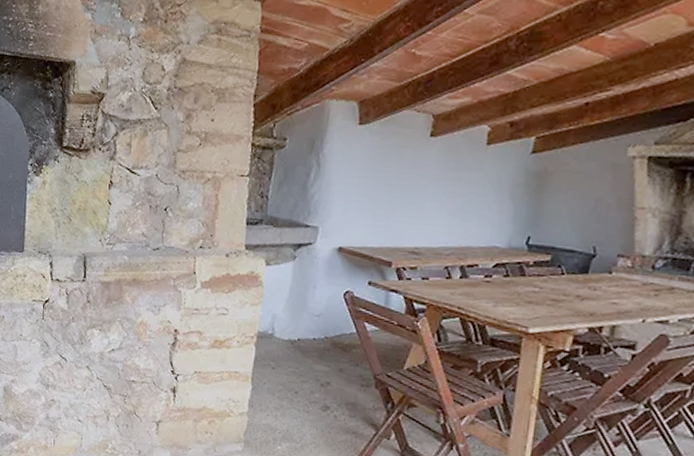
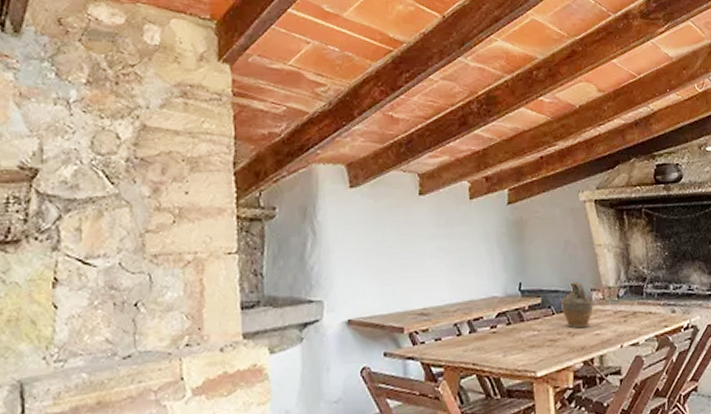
ceramic jug: none [574,244,618,295] -> present [561,281,594,329]

